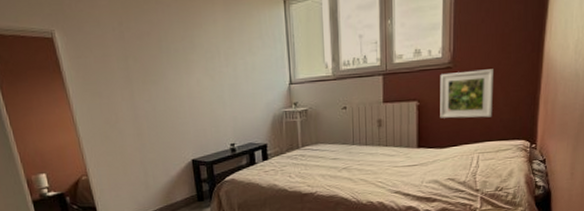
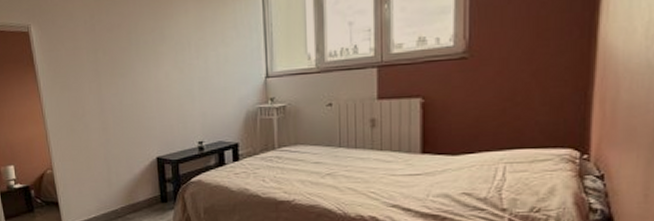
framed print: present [440,69,495,119] -> none [451,59,527,120]

